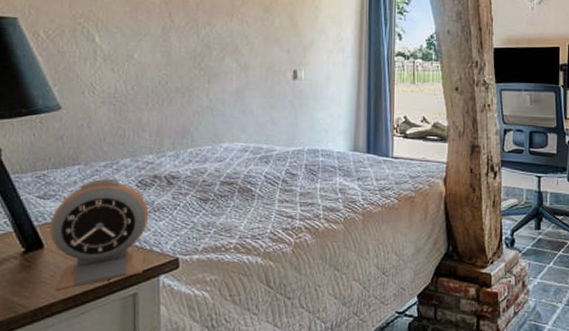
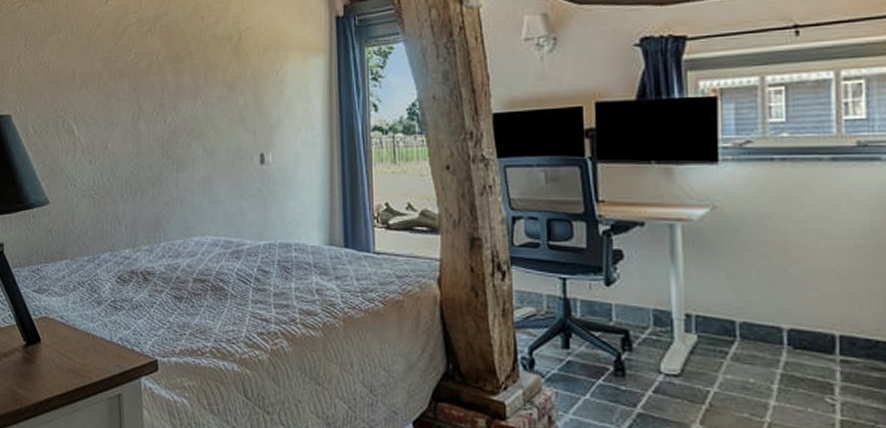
alarm clock: present [50,179,149,291] -> none [45,274,128,386]

